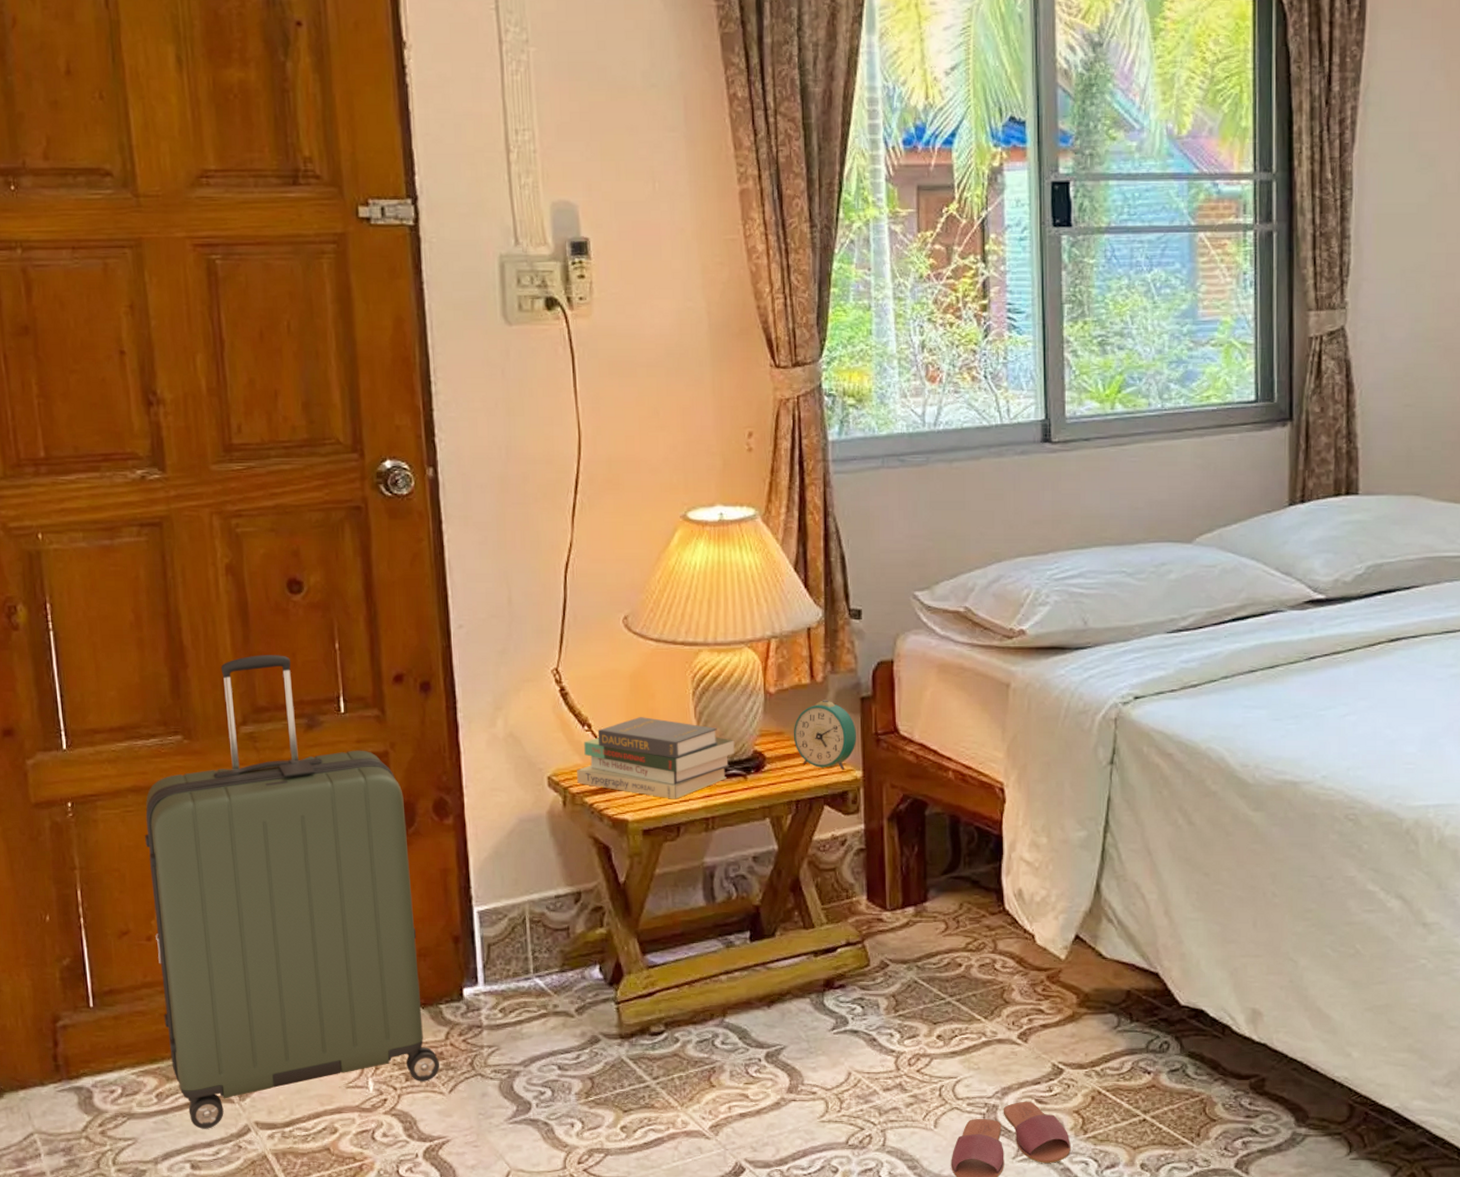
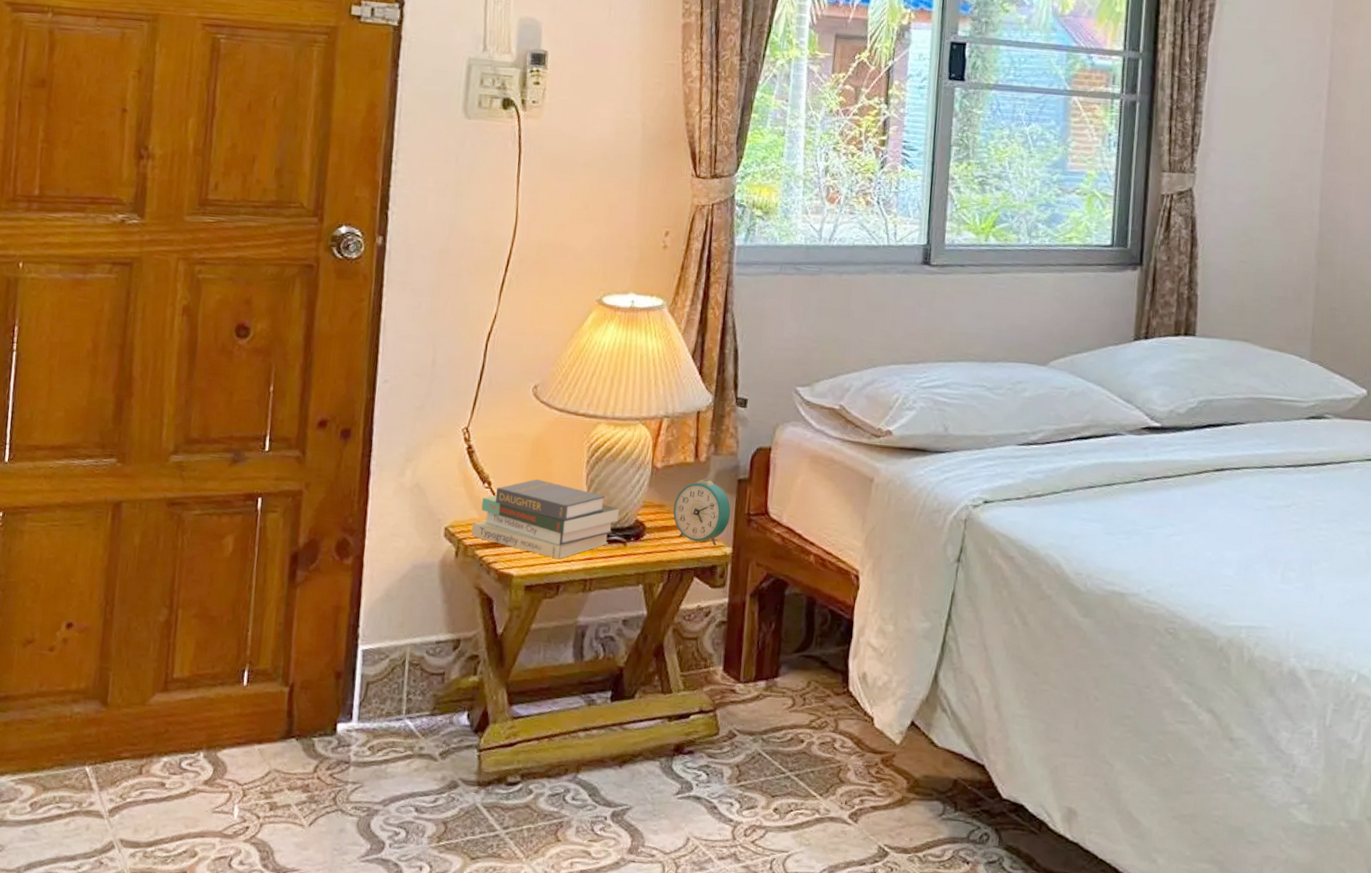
suitcase: present [145,655,440,1129] -> none [50,390,310,842]

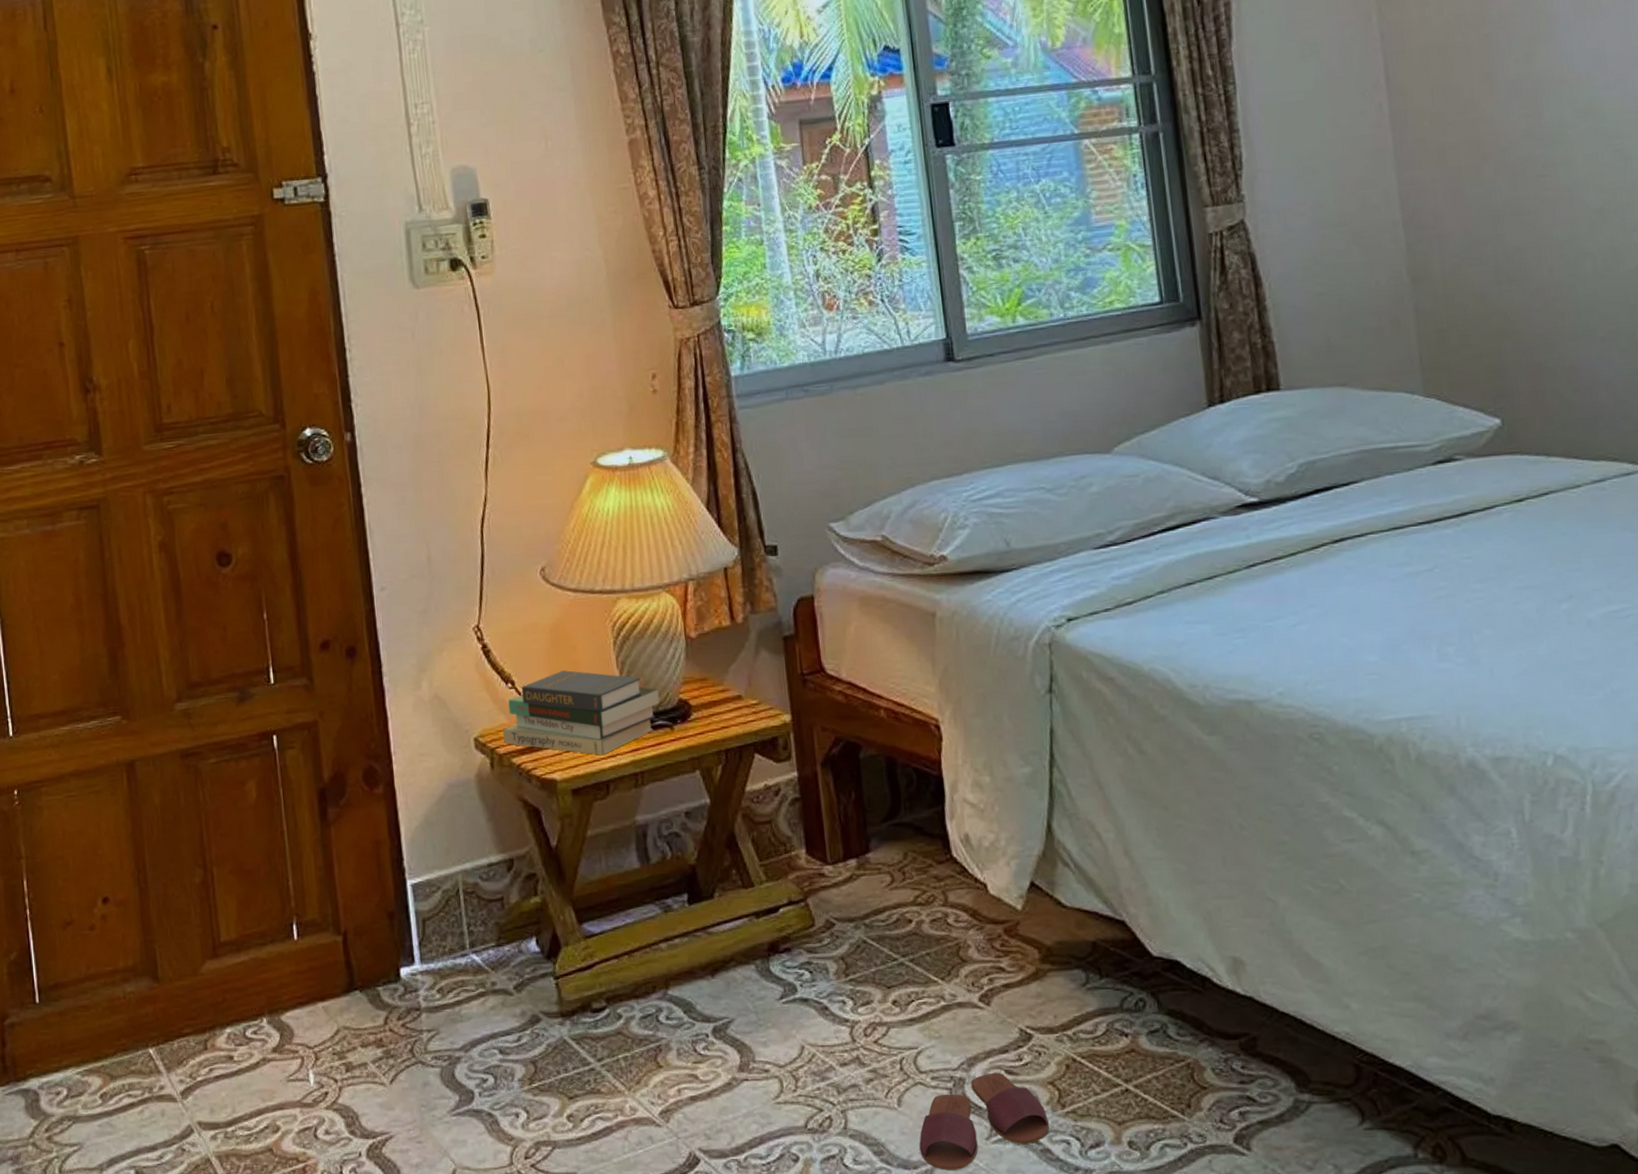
alarm clock: present [673,478,731,547] -> none [717,641,783,716]

